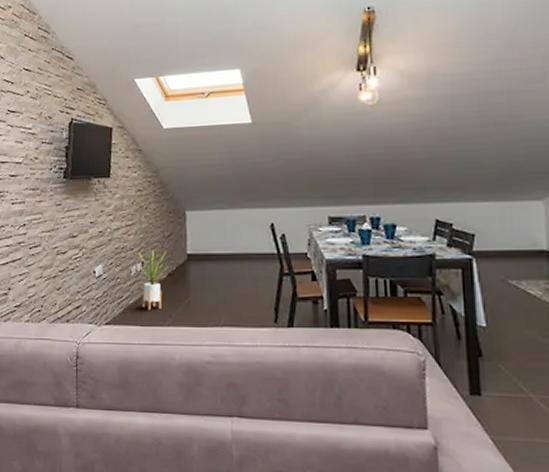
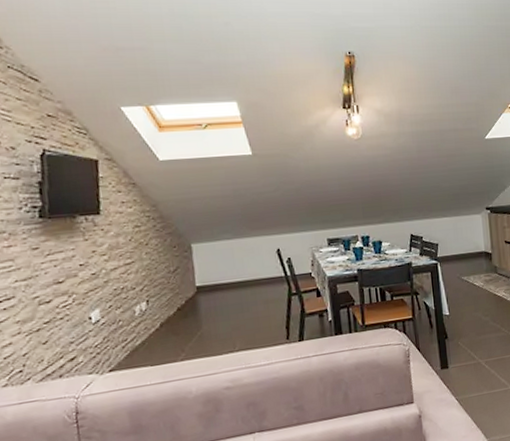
house plant: present [138,248,168,310] -> none [140,284,177,348]

